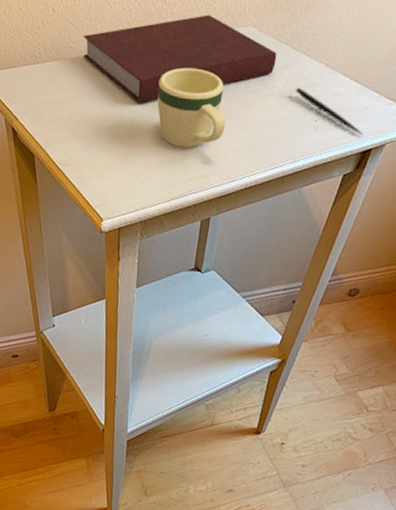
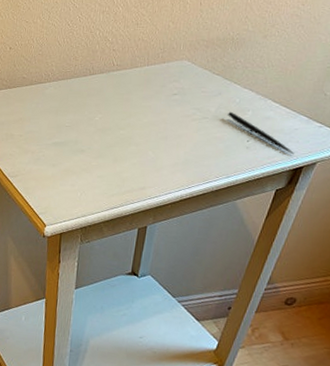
notebook: present [83,14,277,103] -> none [34,51,210,124]
mug: present [157,67,226,148] -> none [99,94,163,163]

